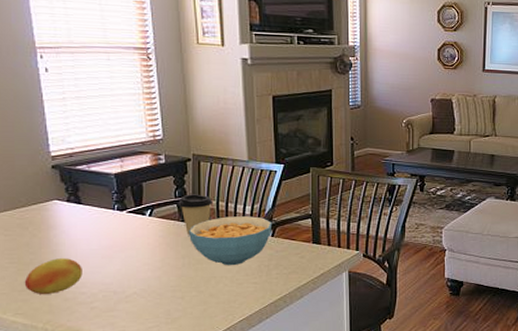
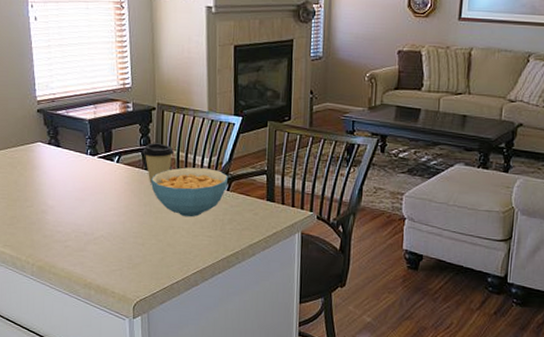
fruit: present [24,258,82,294] -> none [12,197,59,230]

